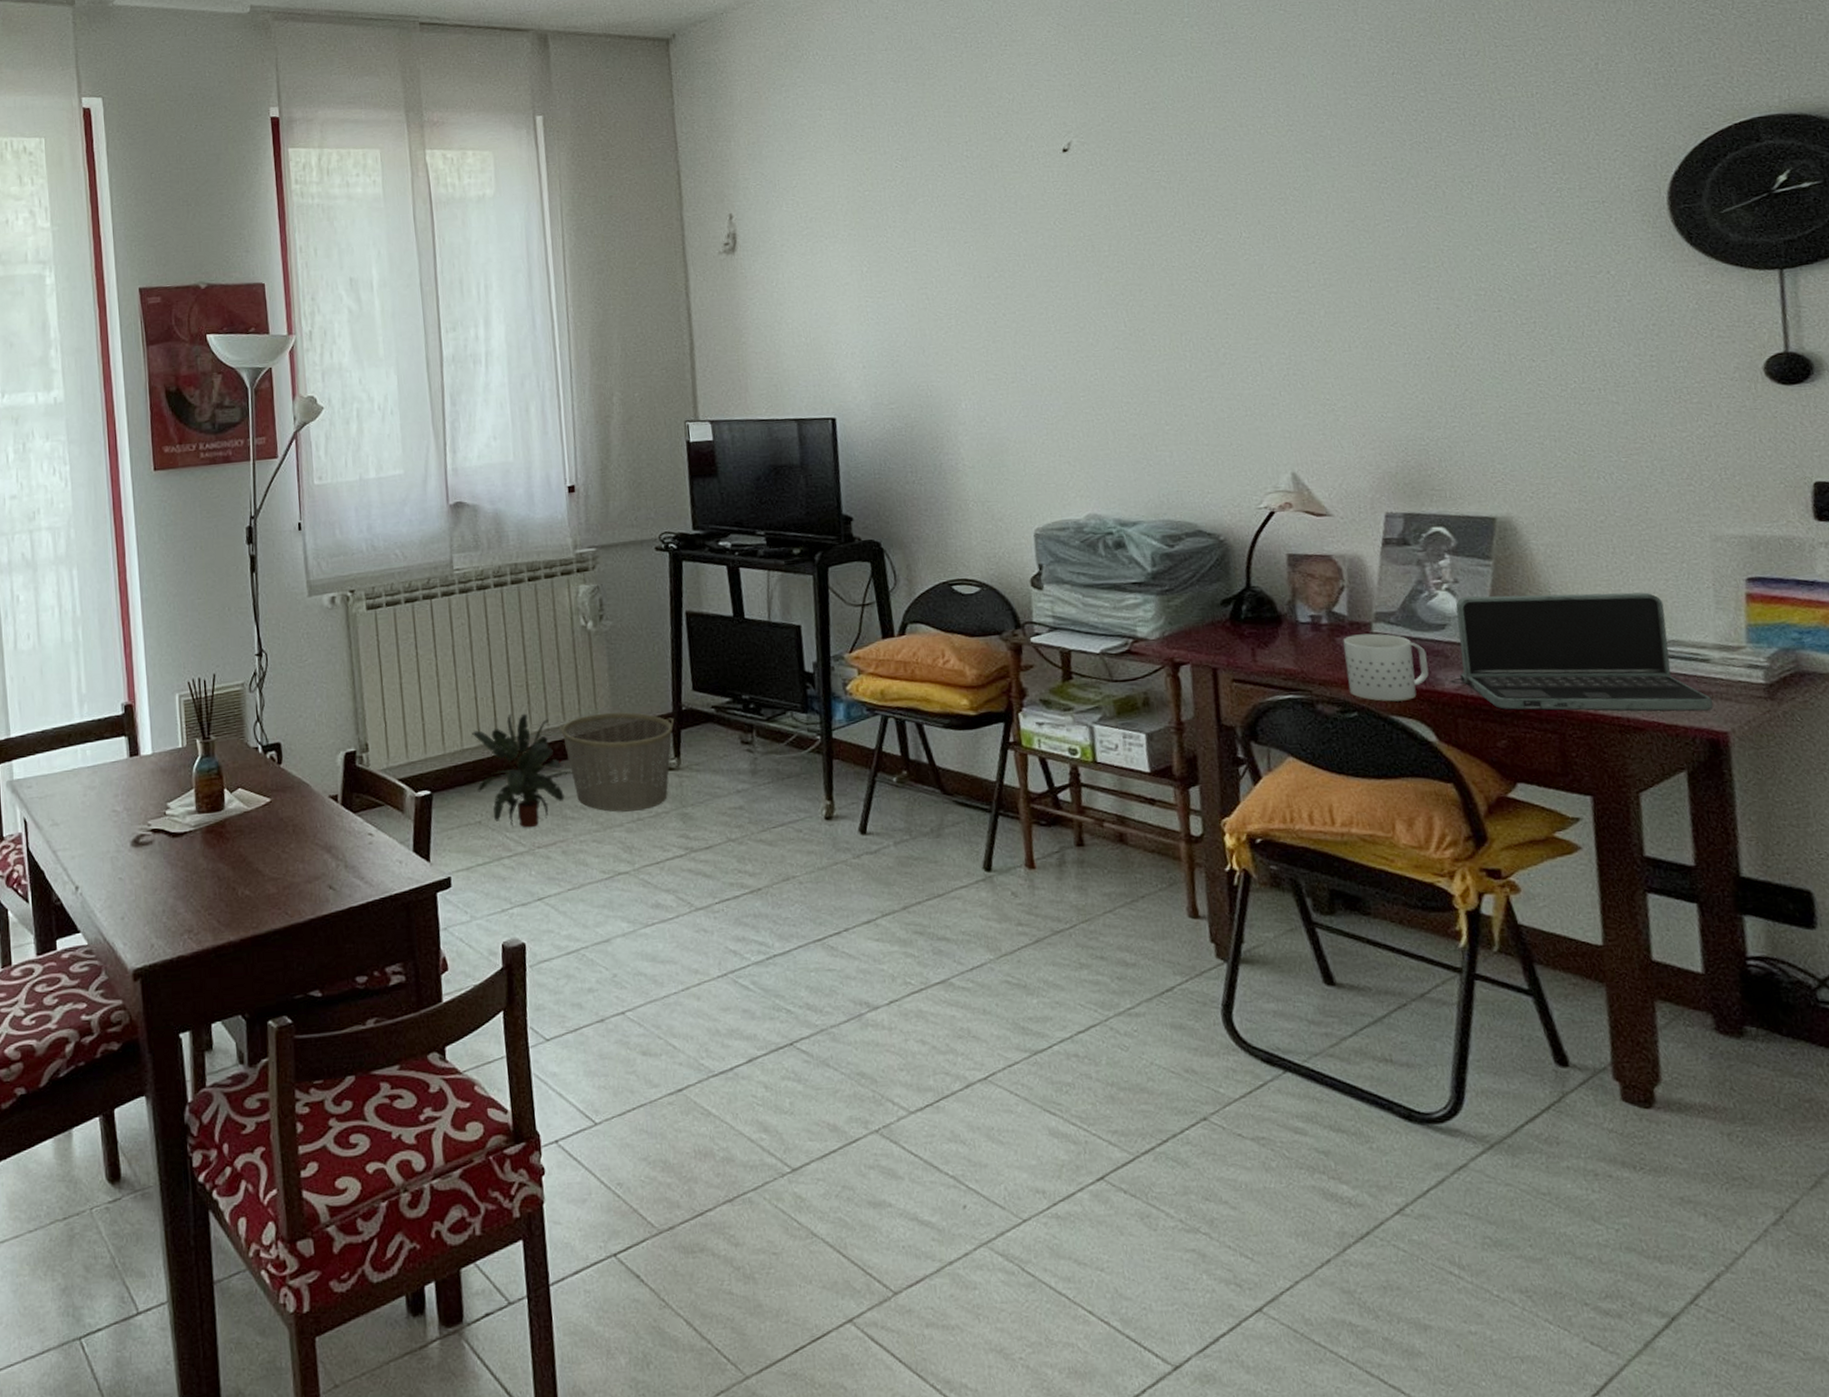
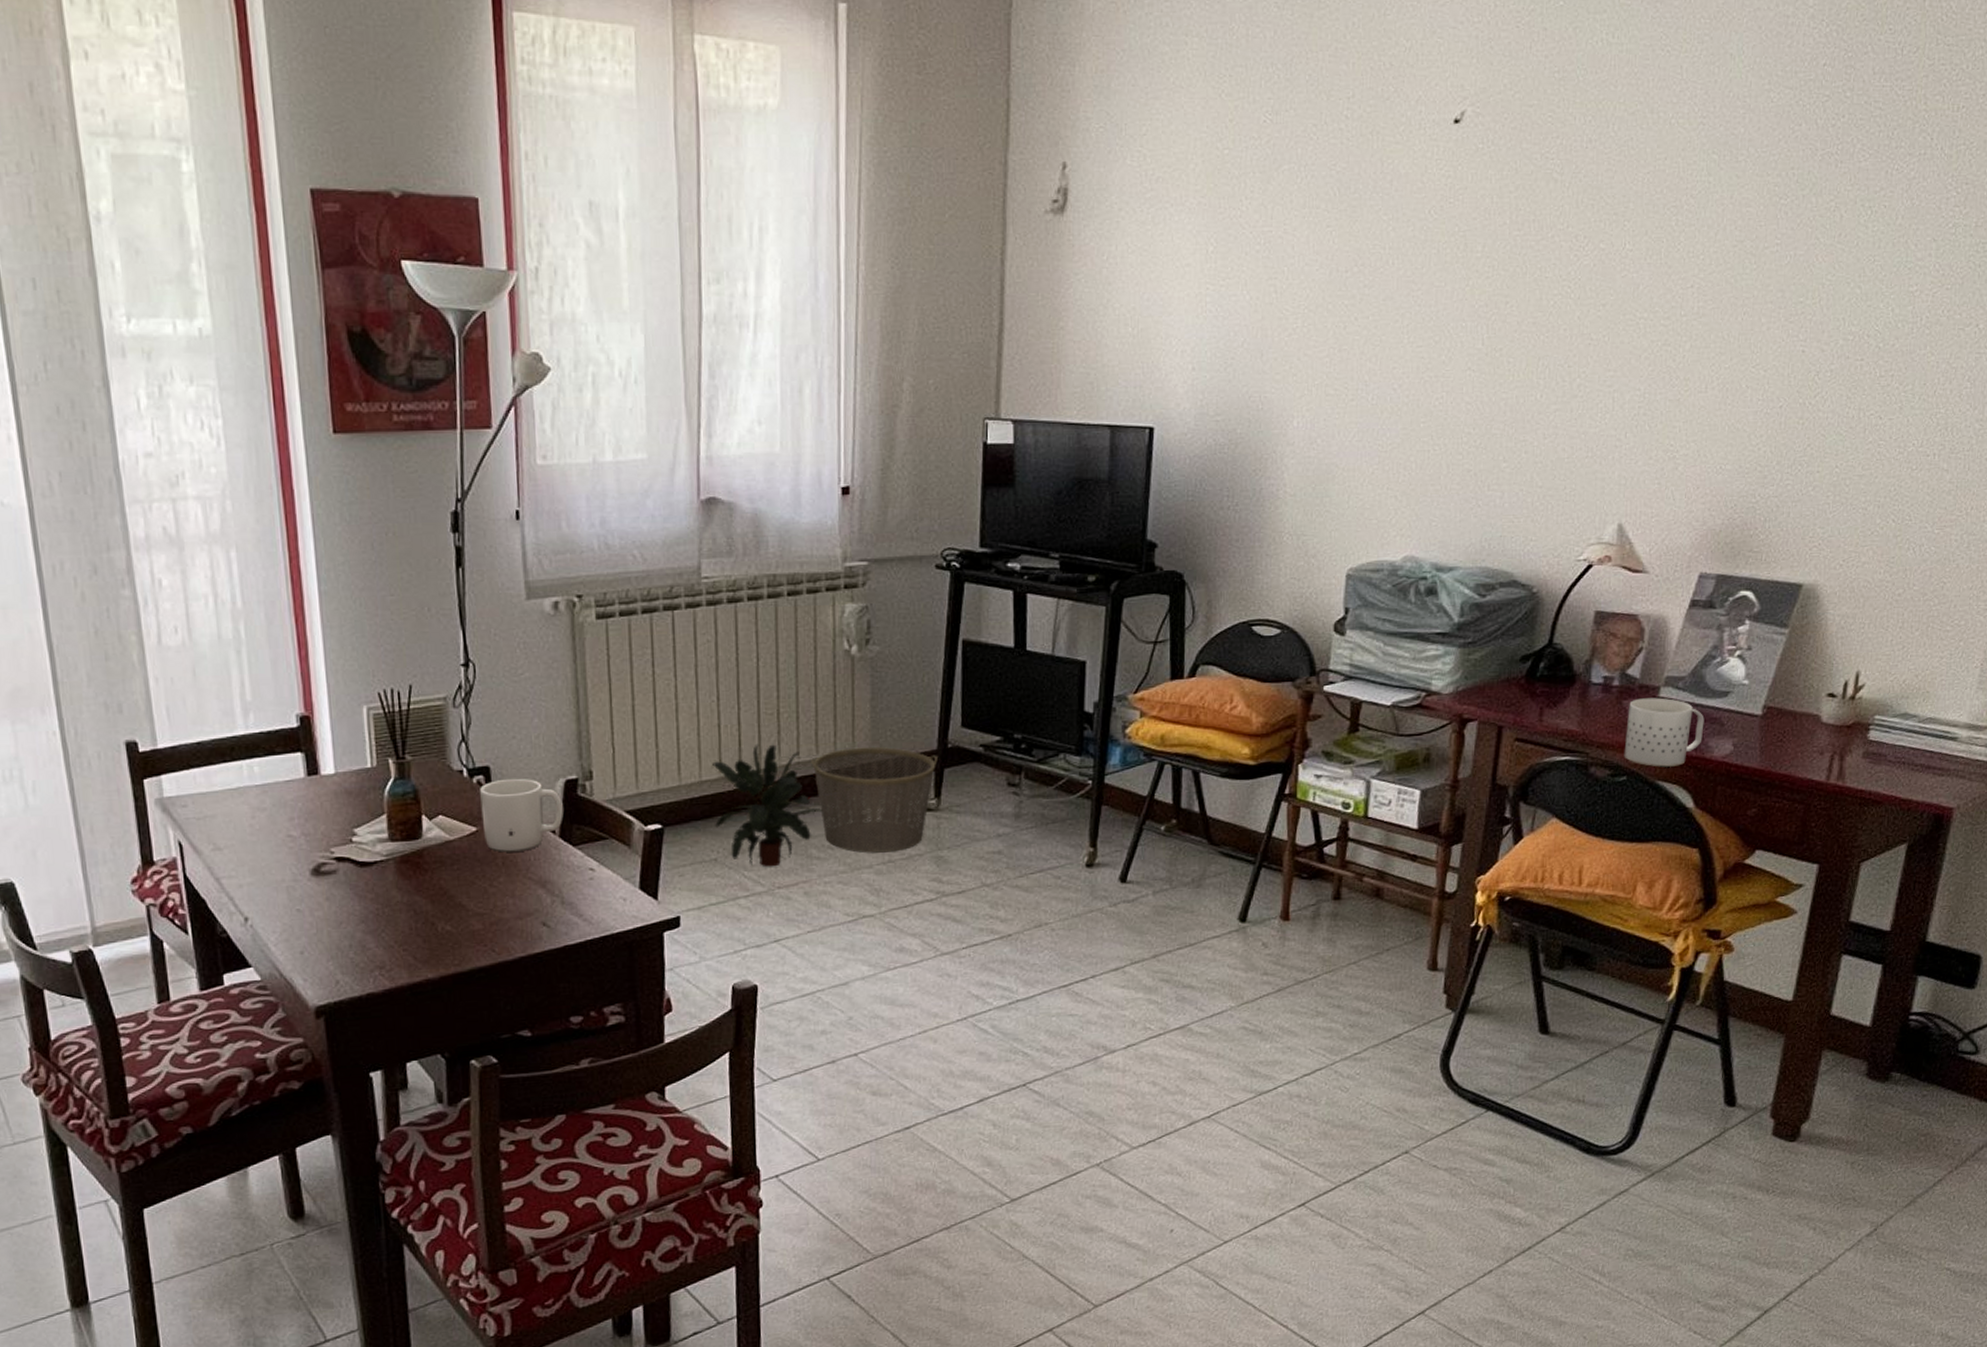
mug: none [272,752,345,821] -> present [479,778,565,852]
laptop: present [1451,592,1714,711] -> none [1720,664,1949,787]

